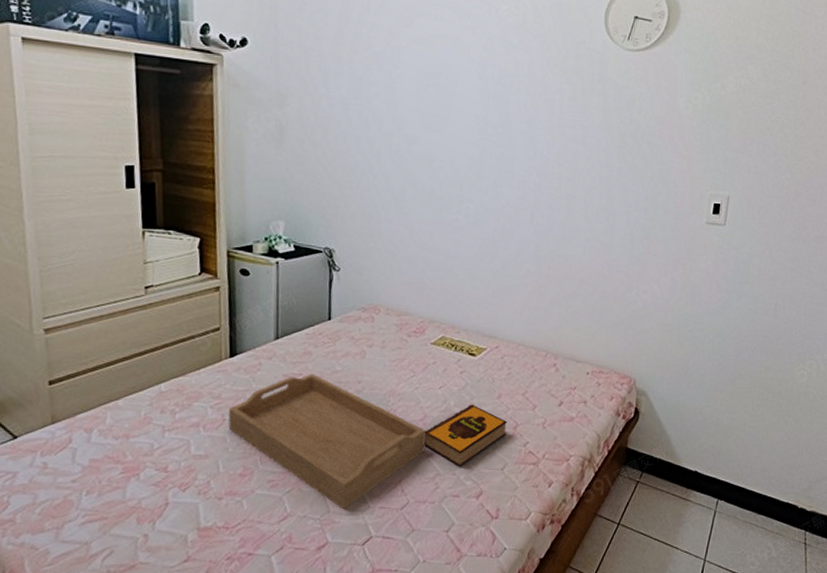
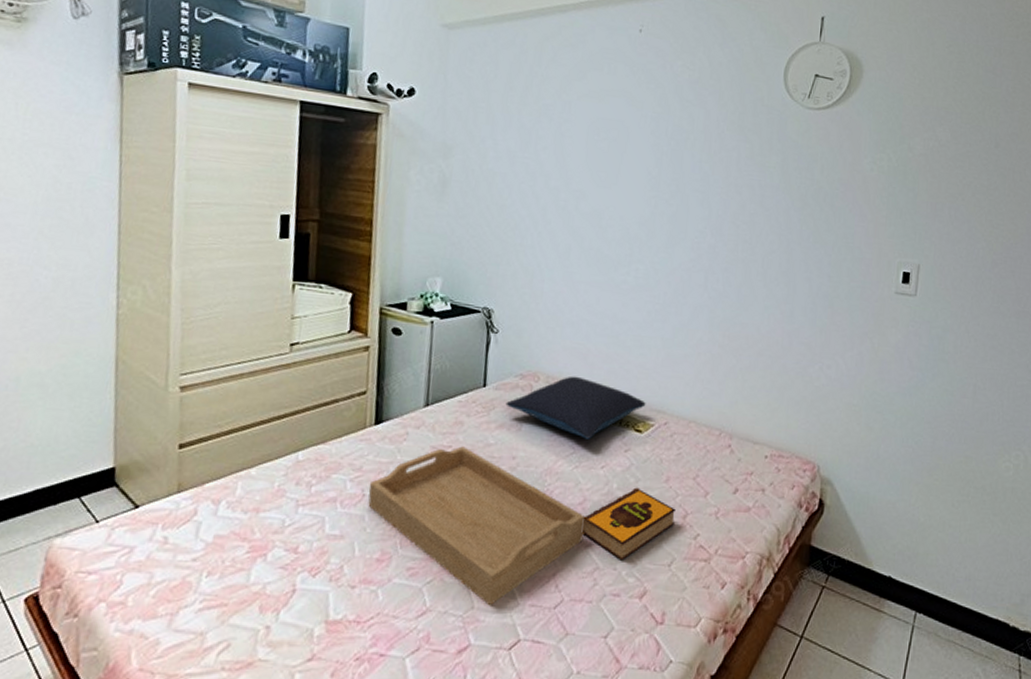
pillow: none [350,307,479,363] -> present [505,376,646,439]

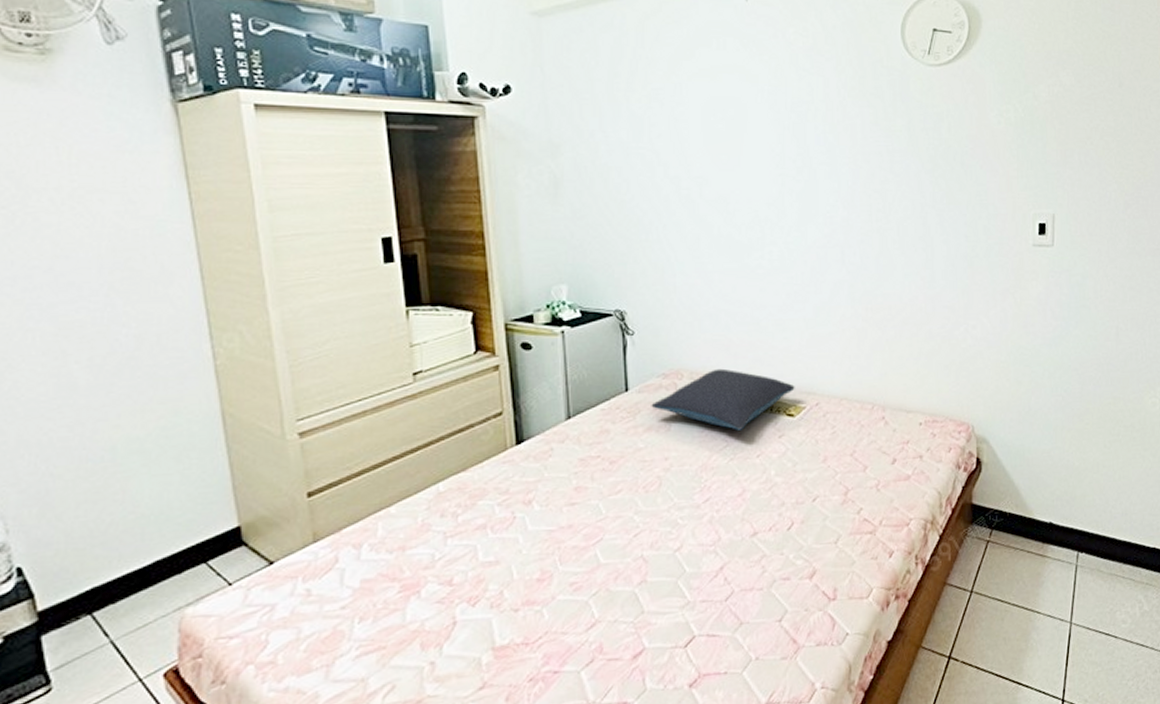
serving tray: present [368,446,585,606] -> none [518,454,747,609]
hardback book: present [582,487,676,561] -> none [744,471,836,545]

